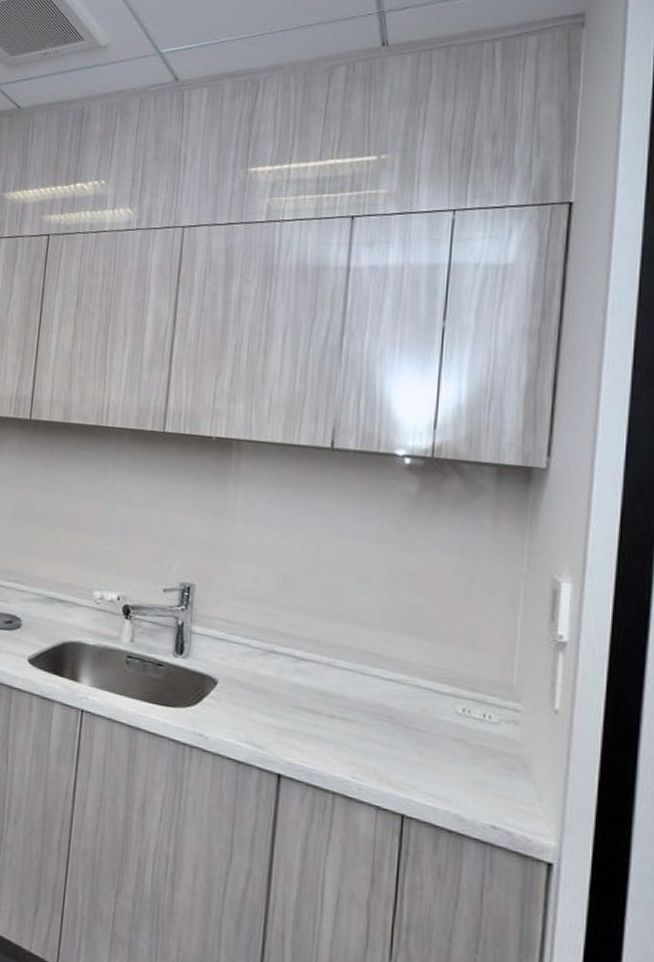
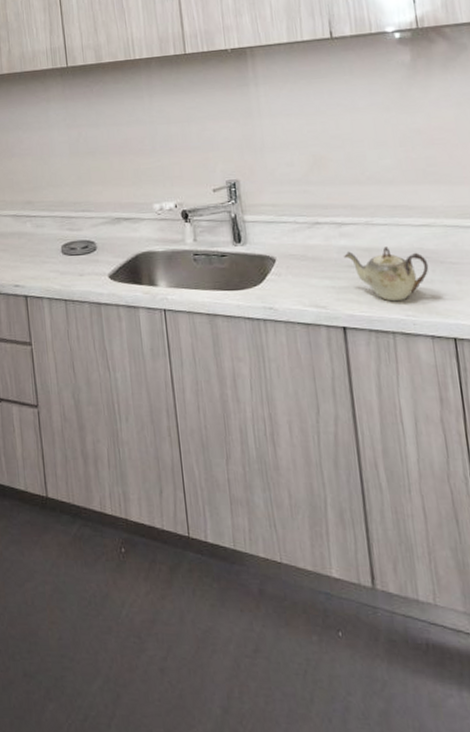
teapot: none [295,691,390,760] -> present [344,246,429,302]

